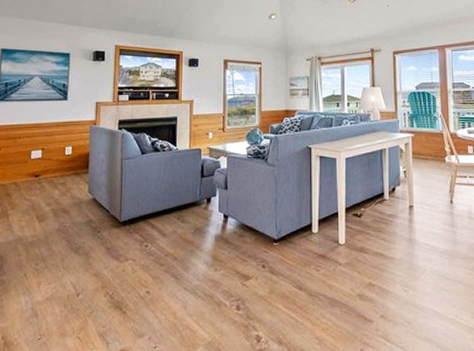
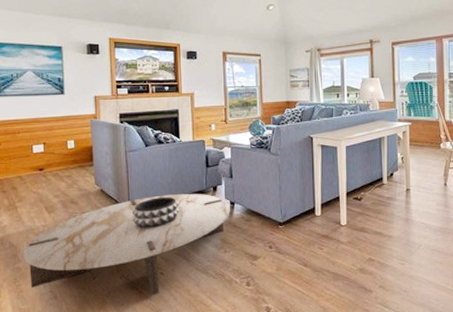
coffee table: none [9,204,223,316] -> present [23,193,230,295]
decorative bowl: none [122,208,171,243] -> present [131,197,179,229]

